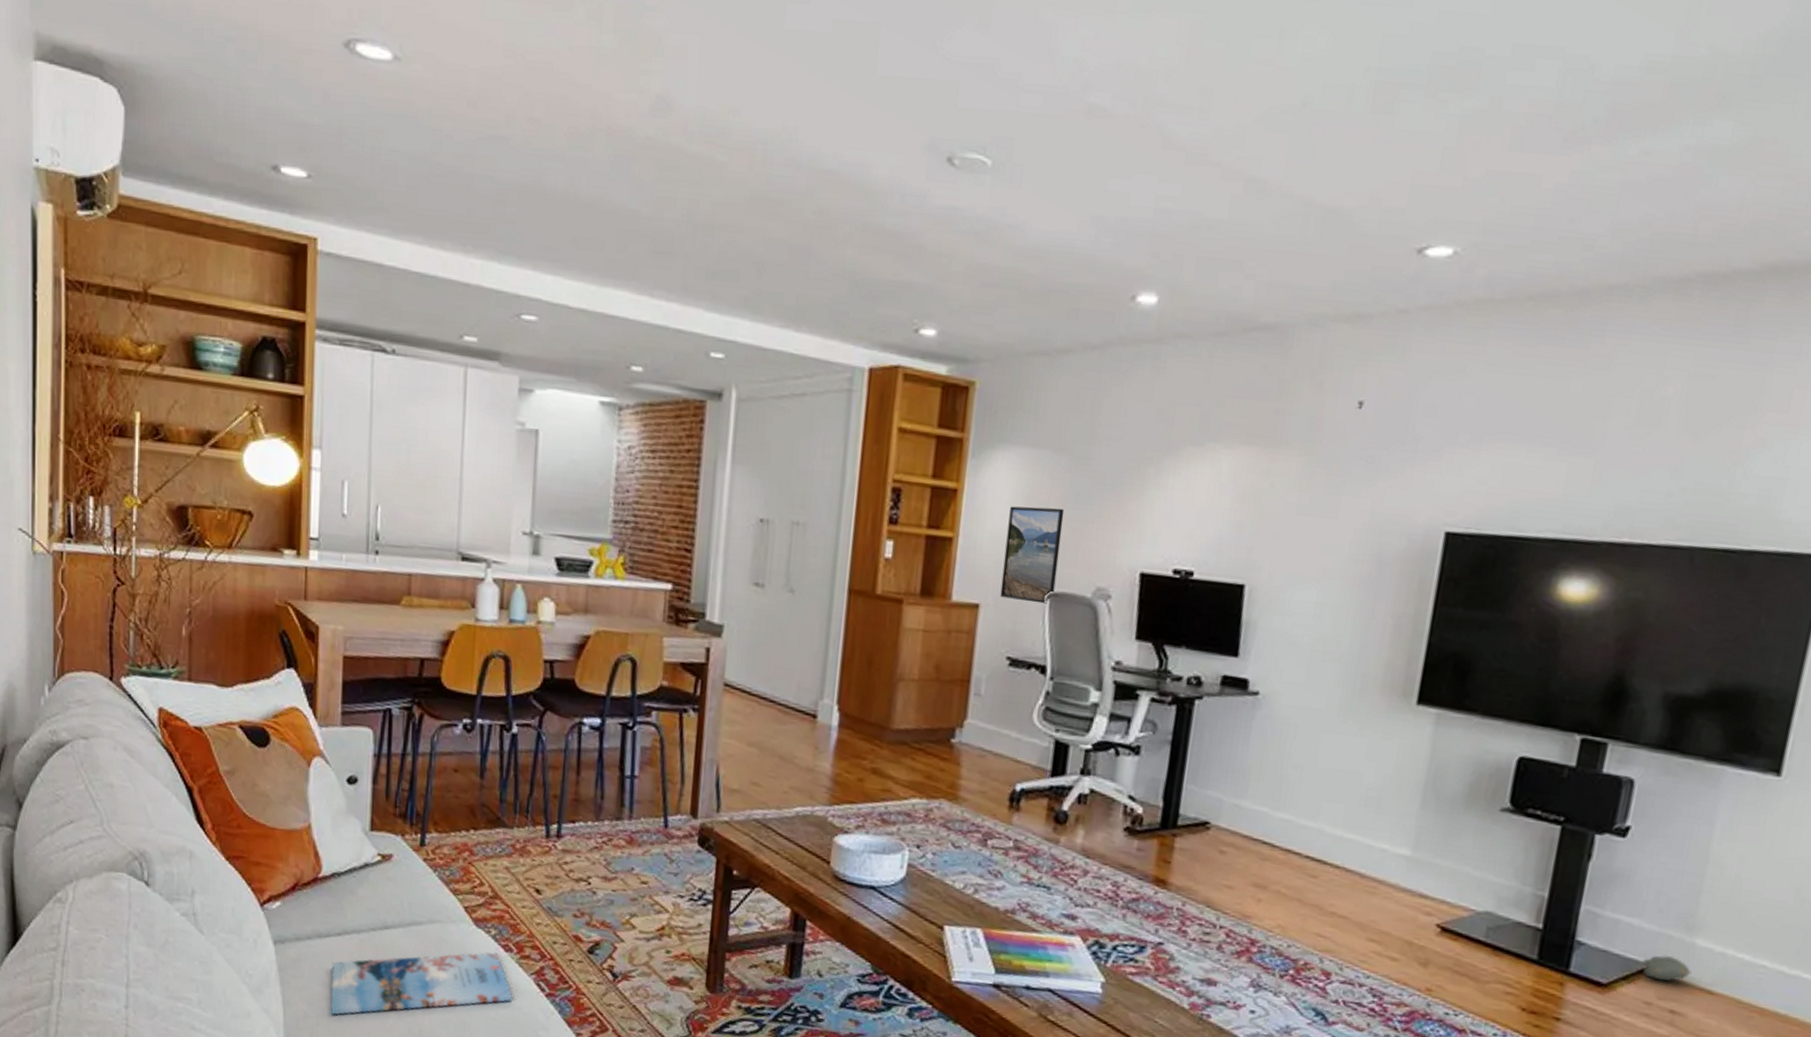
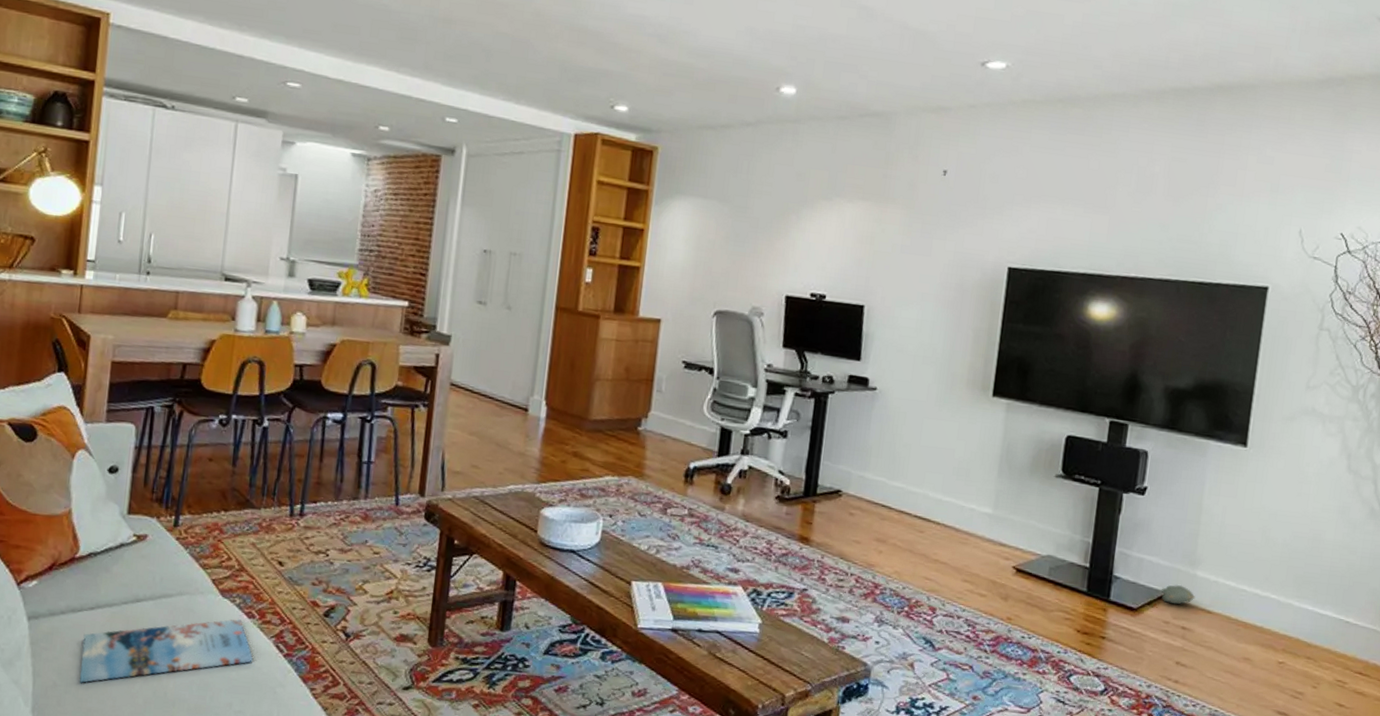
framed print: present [1000,506,1065,604] -> none [677,243,727,319]

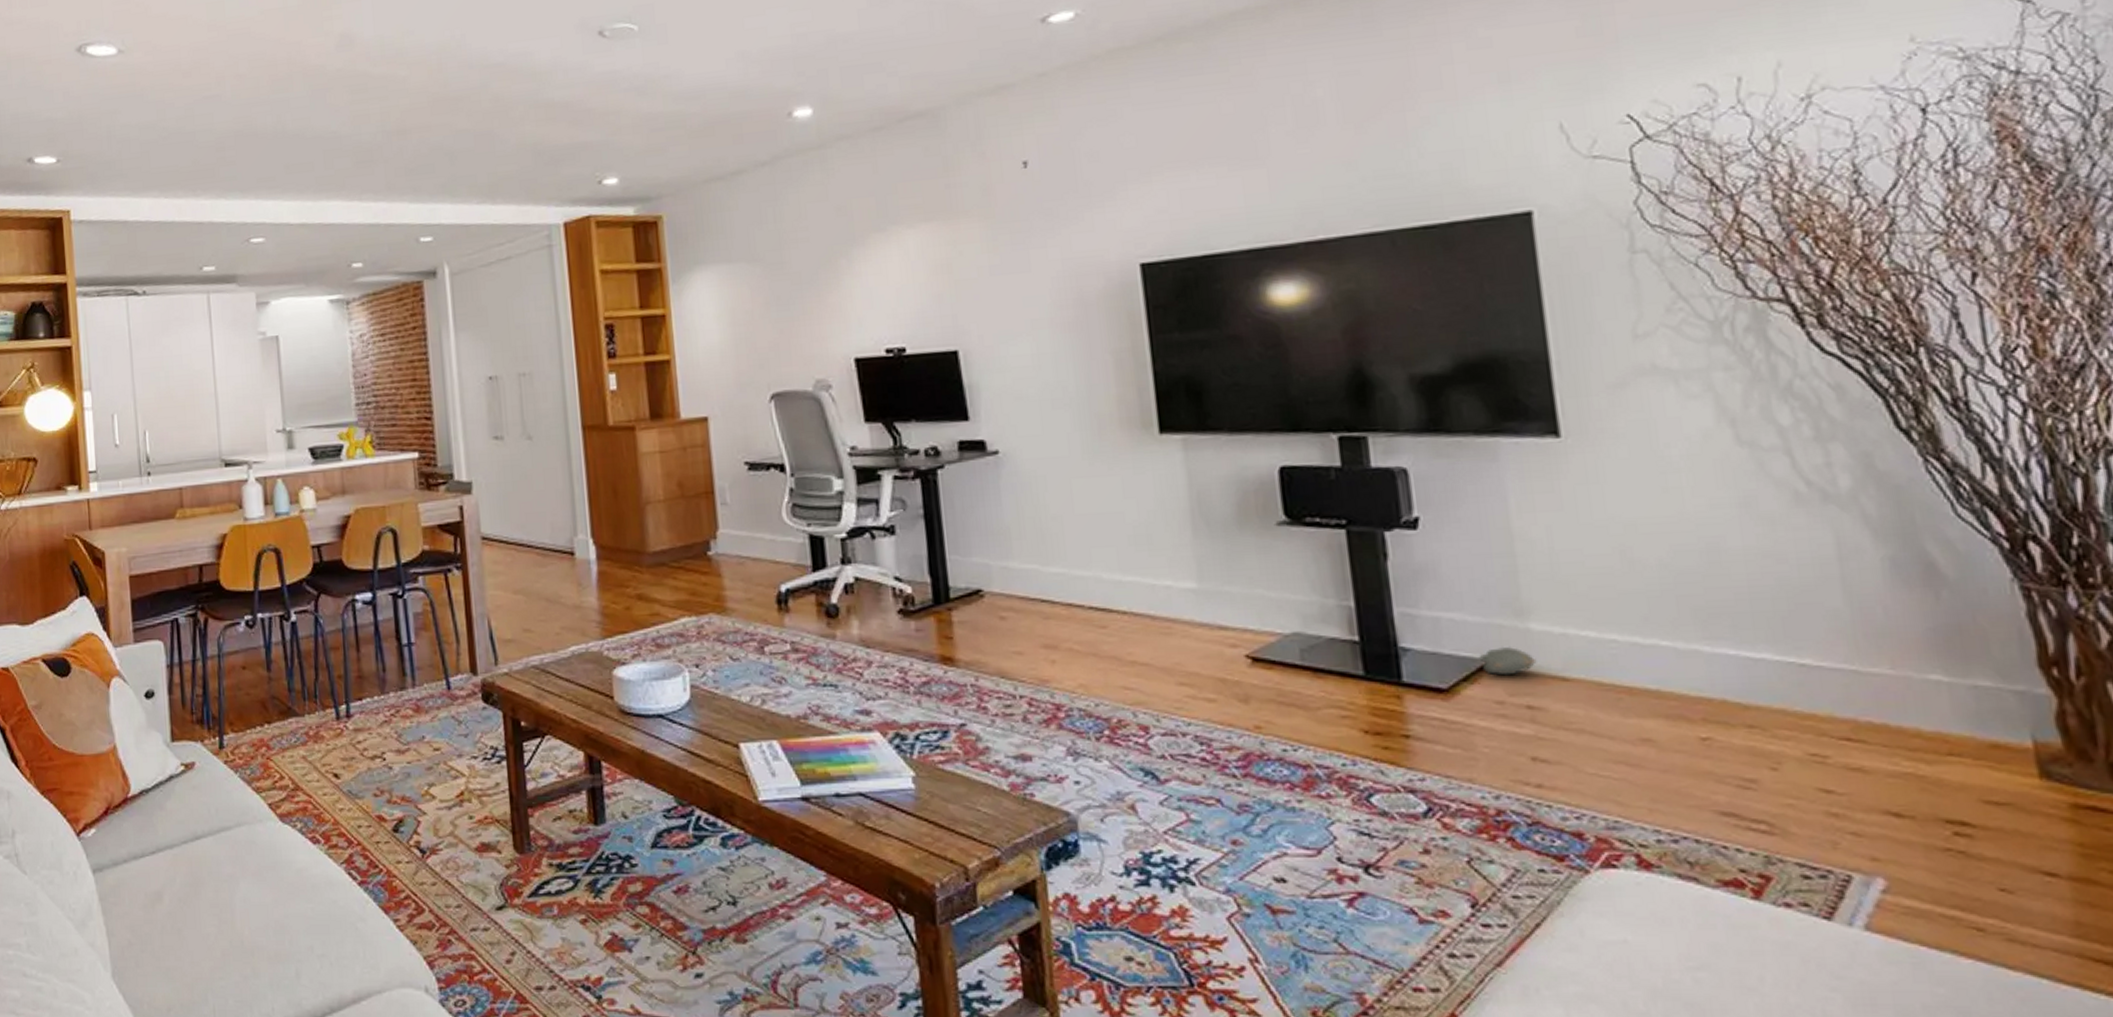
magazine: present [80,618,253,683] -> none [149,845,326,939]

